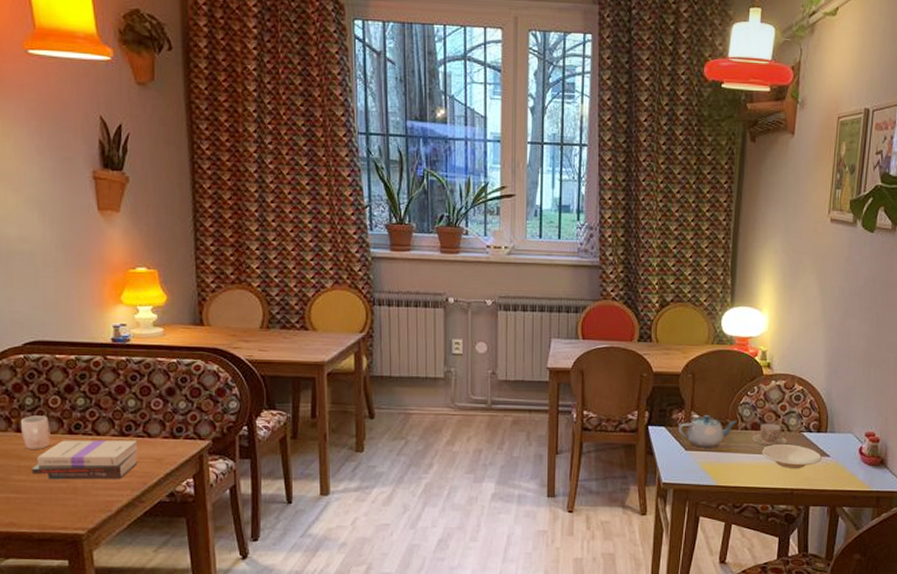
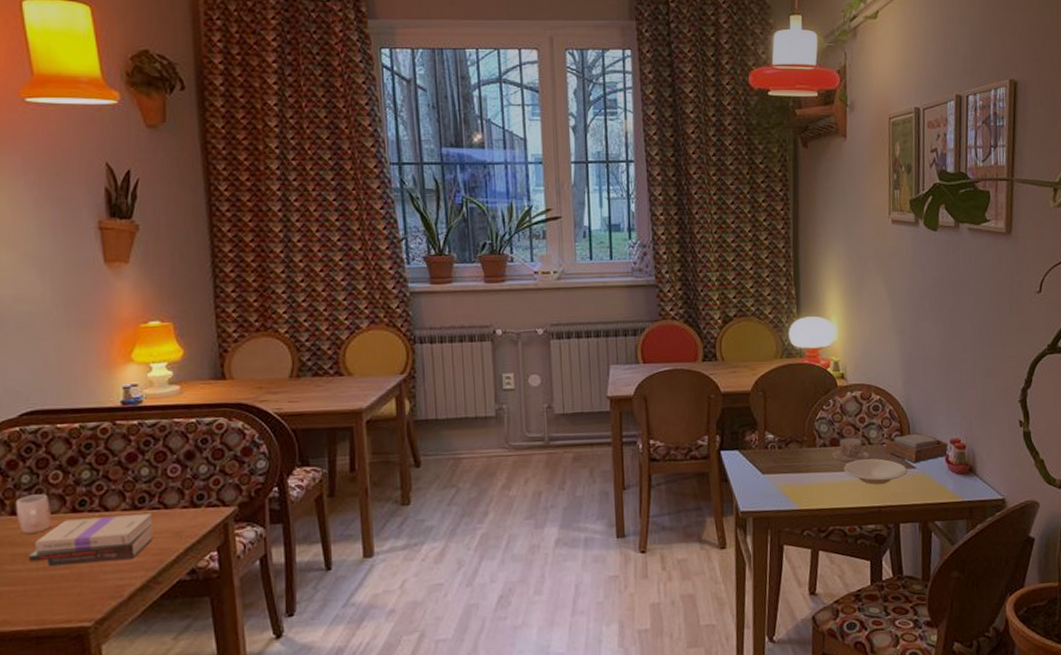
teapot: present [678,414,737,448] -> none [753,433,815,470]
napkin holder: none [802,424,863,451] -> present [884,433,949,463]

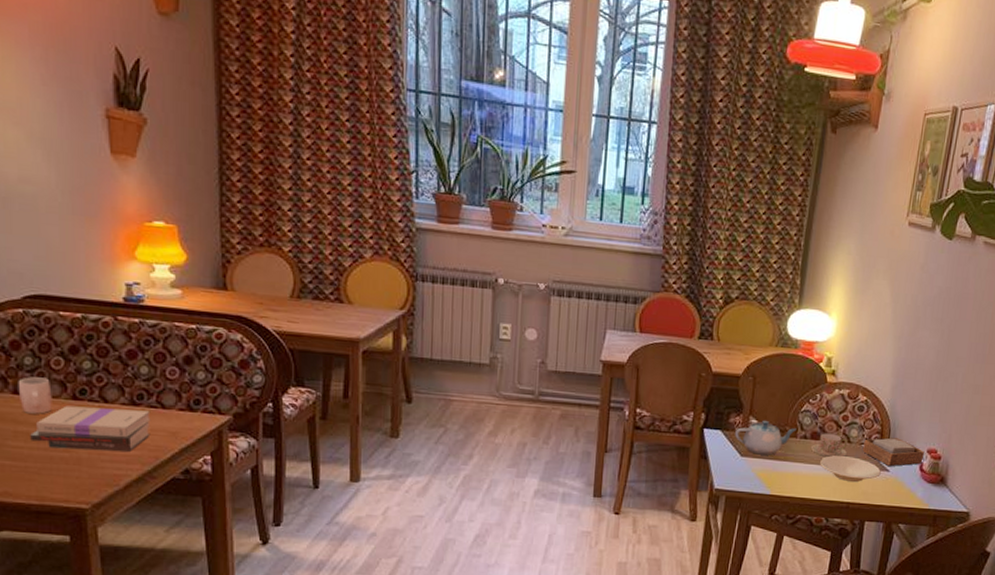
teapot: none [753,433,815,470] -> present [735,419,797,456]

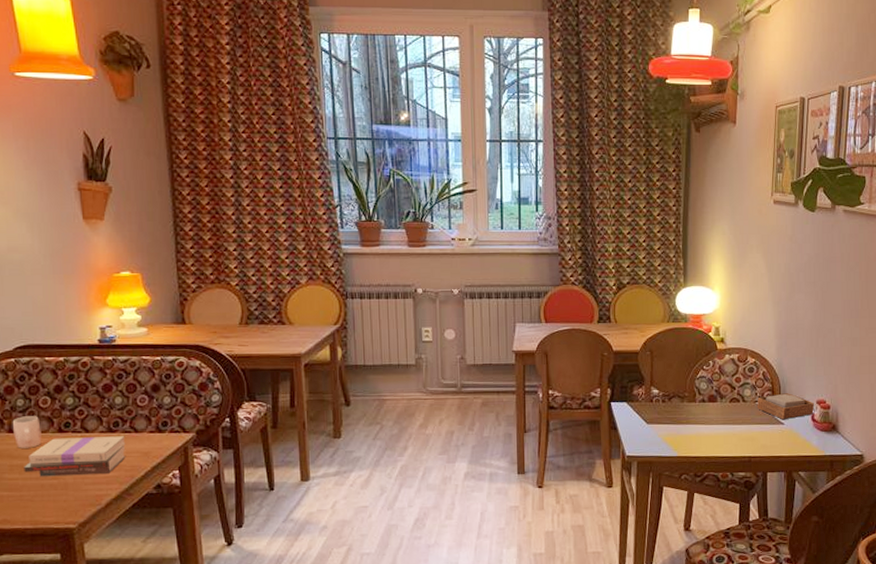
teapot: present [735,419,797,456] -> none [640,389,695,421]
teacup: present [810,433,848,458] -> none [709,395,743,418]
saucer: present [819,455,881,483] -> none [719,414,776,438]

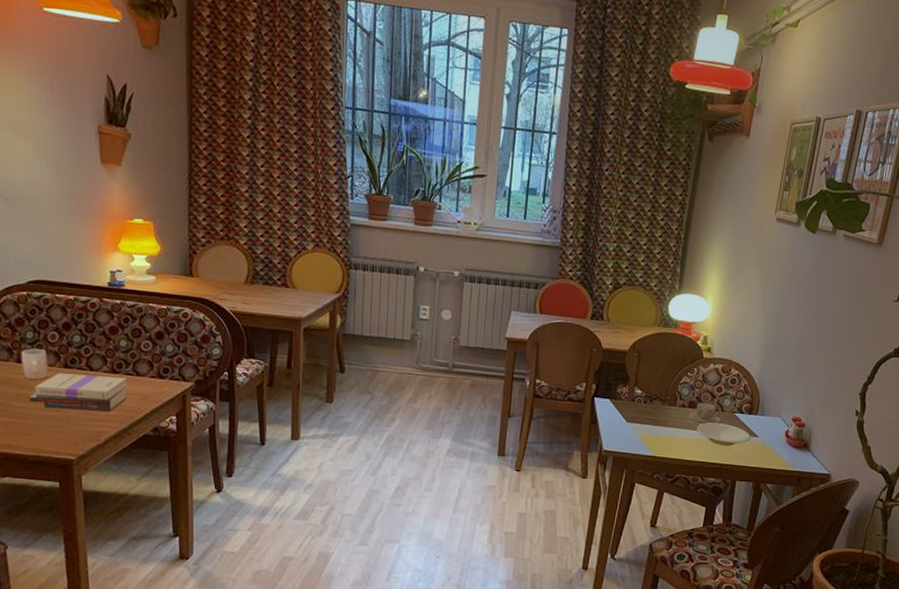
teacup: none [709,395,743,418] -> present [688,402,722,424]
saucer: none [719,414,776,438] -> present [696,422,751,446]
napkin holder: present [757,393,815,419] -> none [734,407,791,433]

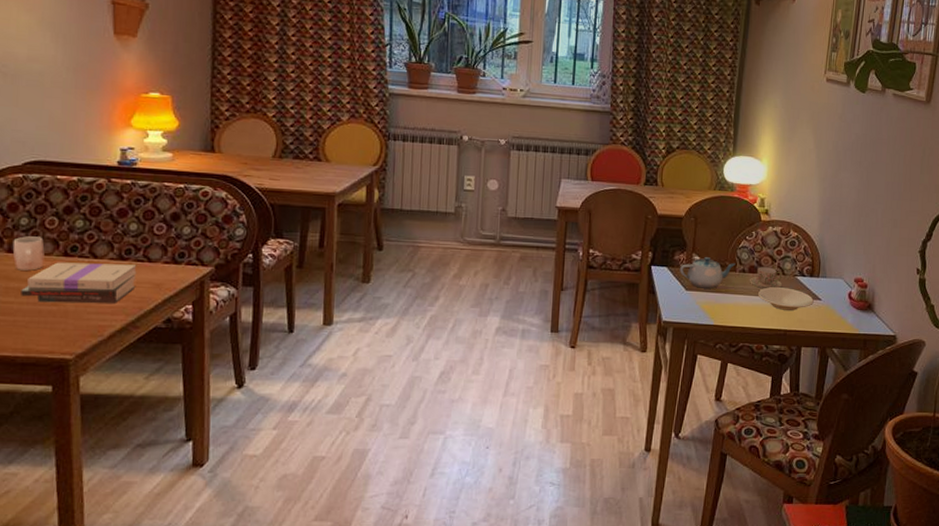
teapot: none [622,390,676,422] -> present [680,256,736,289]

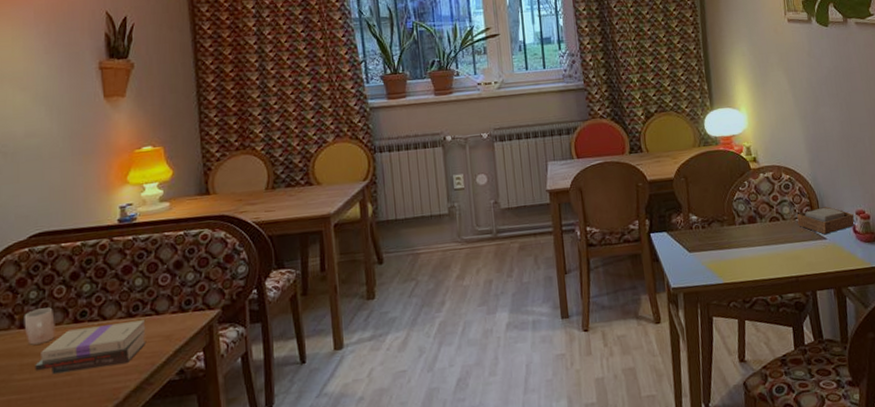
teapot: present [680,256,736,289] -> none [679,214,734,248]
teacup: present [749,267,782,289] -> none [750,214,784,238]
saucer: present [757,287,814,311] -> none [761,232,820,256]
napkin holder: none [796,269,853,295] -> present [797,206,855,234]

